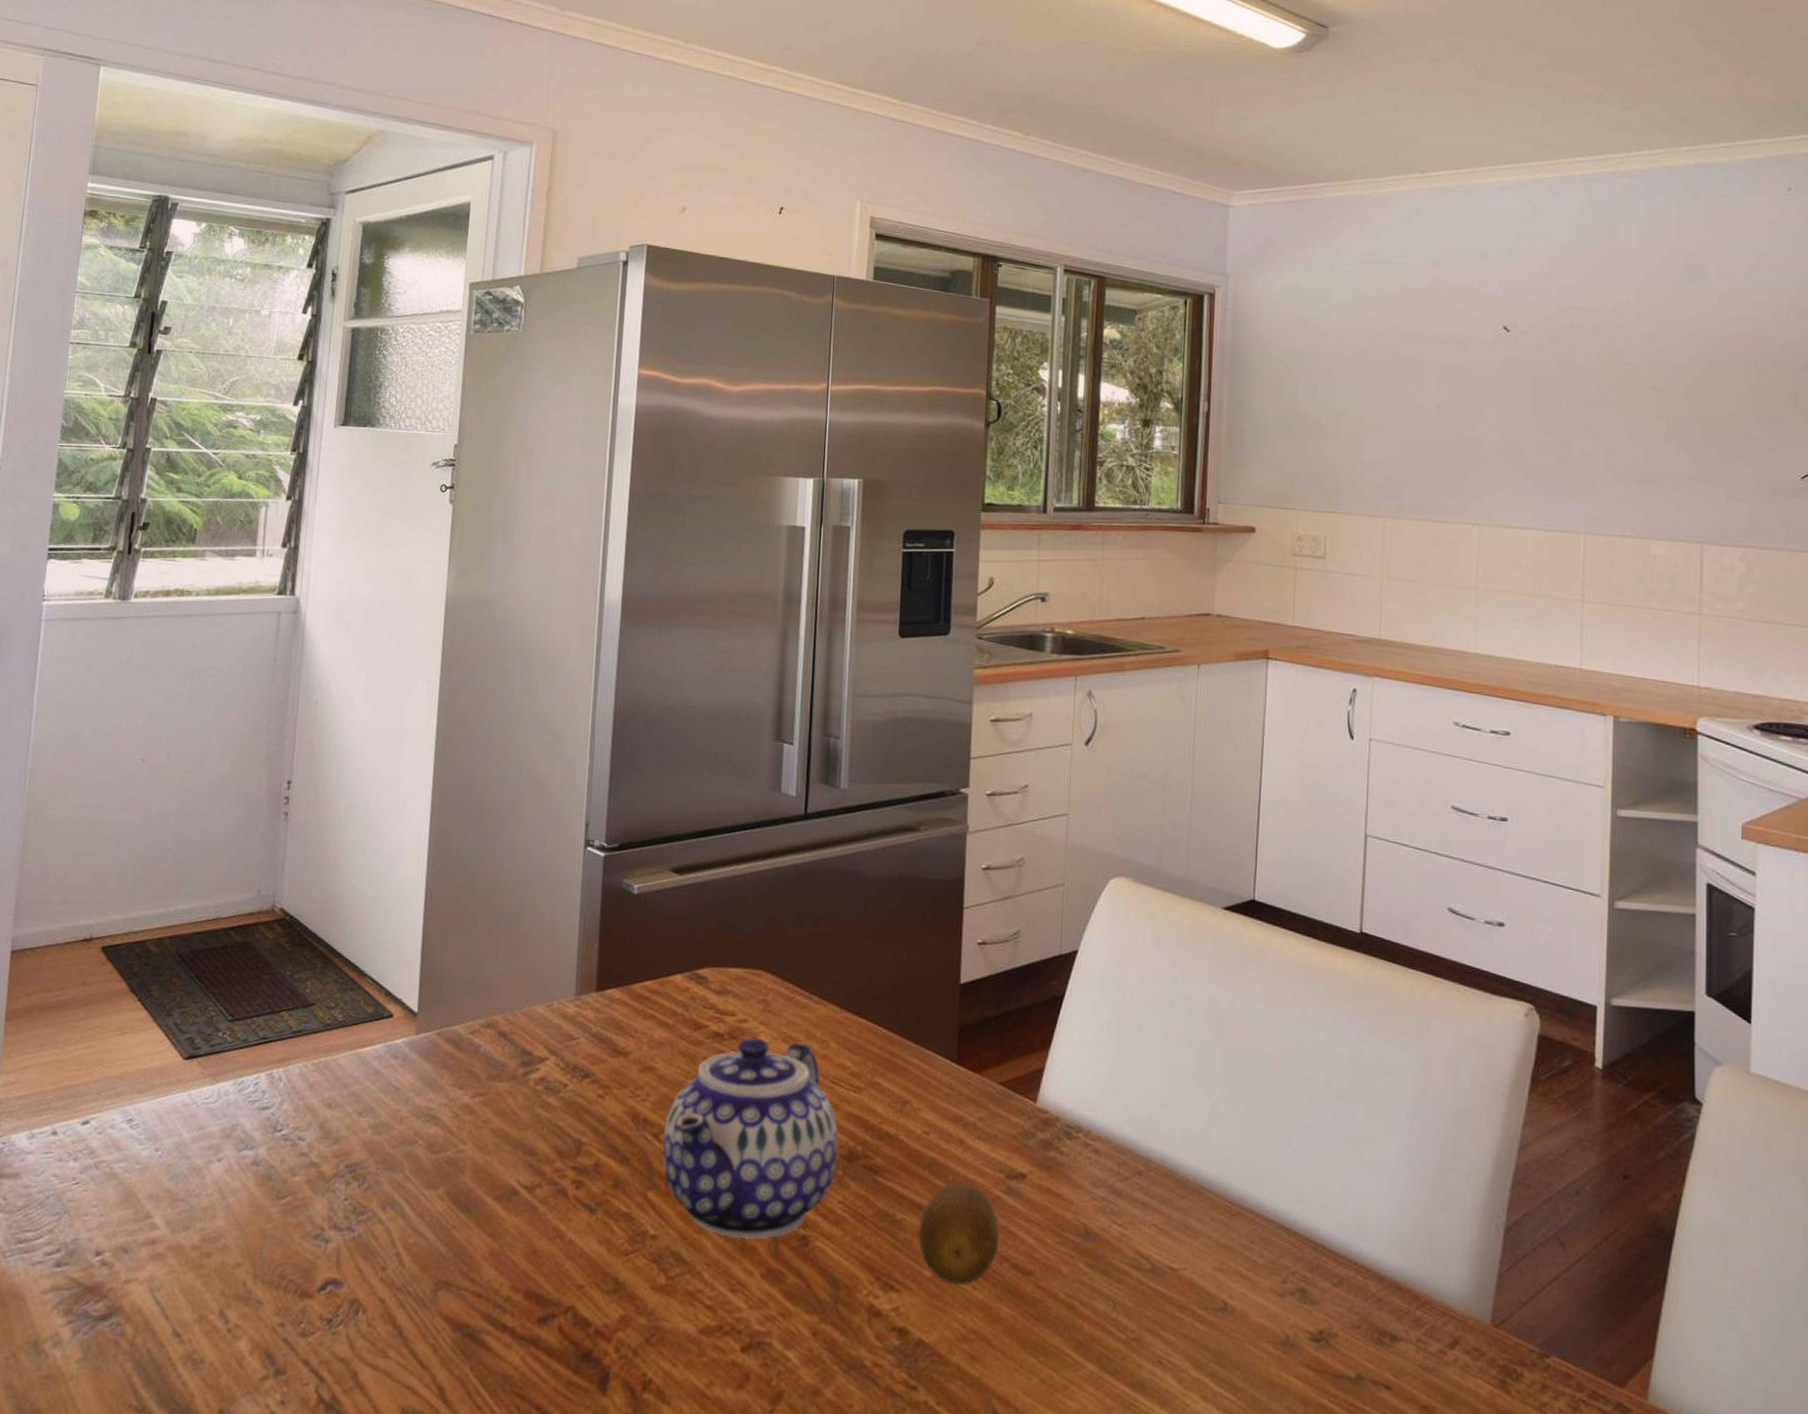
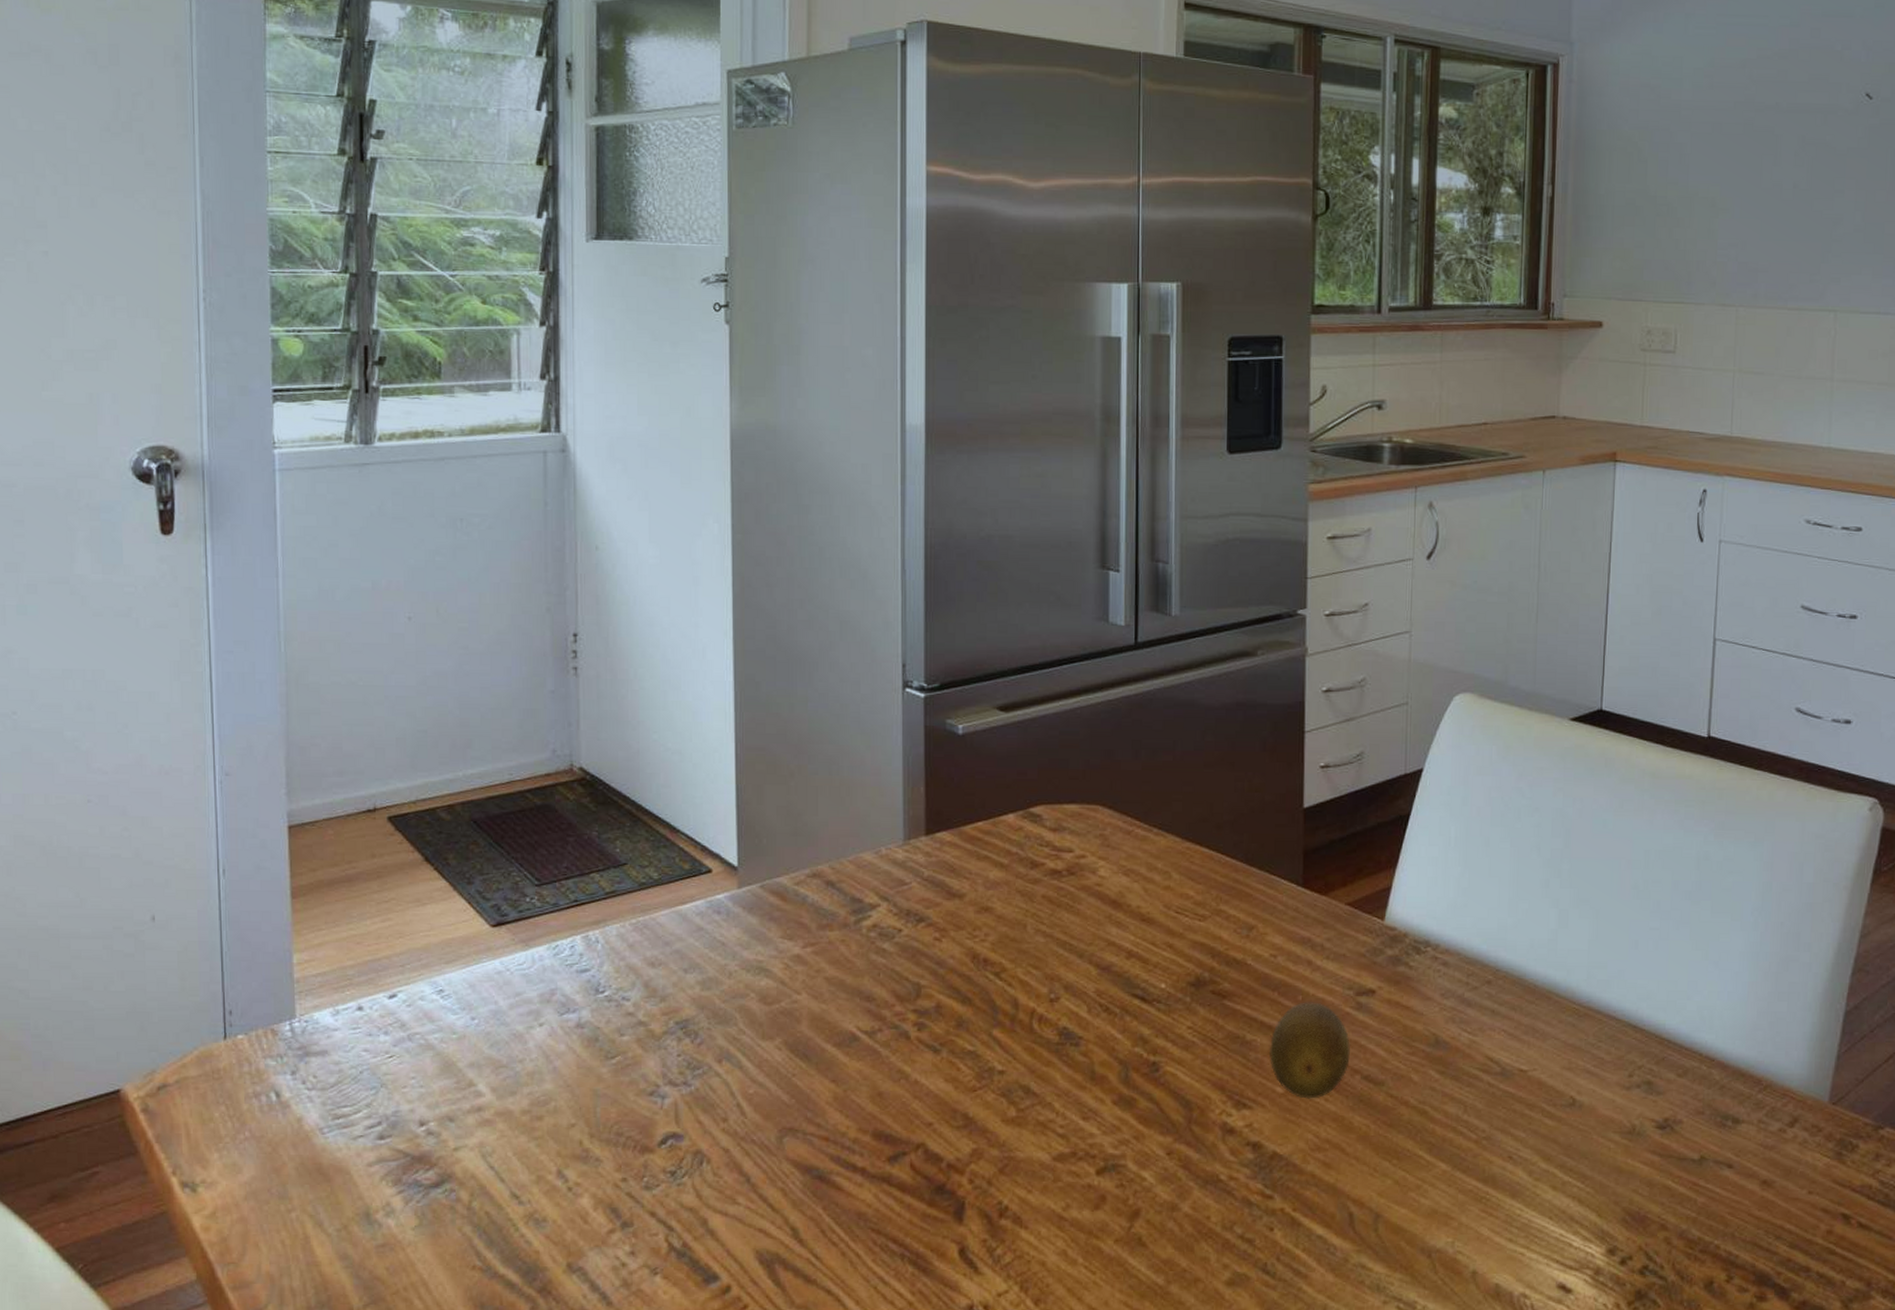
teapot: present [662,1037,838,1240] -> none [1004,872,1185,1069]

